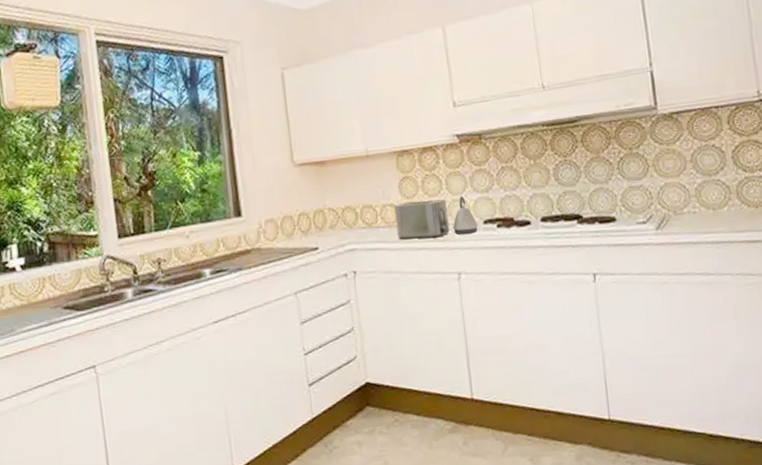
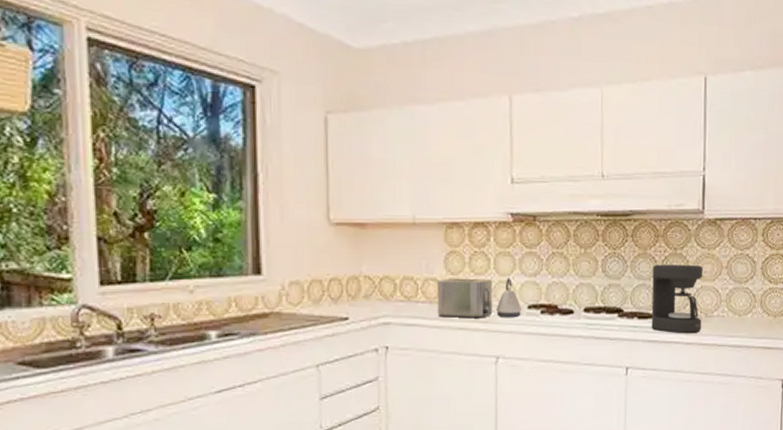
coffee maker: none [608,162,672,235] -> present [651,264,703,334]

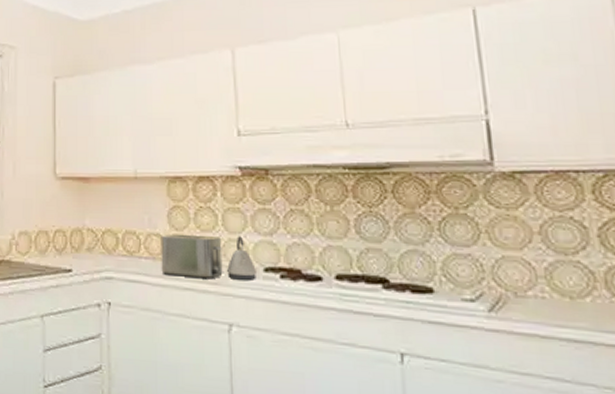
coffee maker: present [651,264,703,334] -> none [426,226,510,318]

